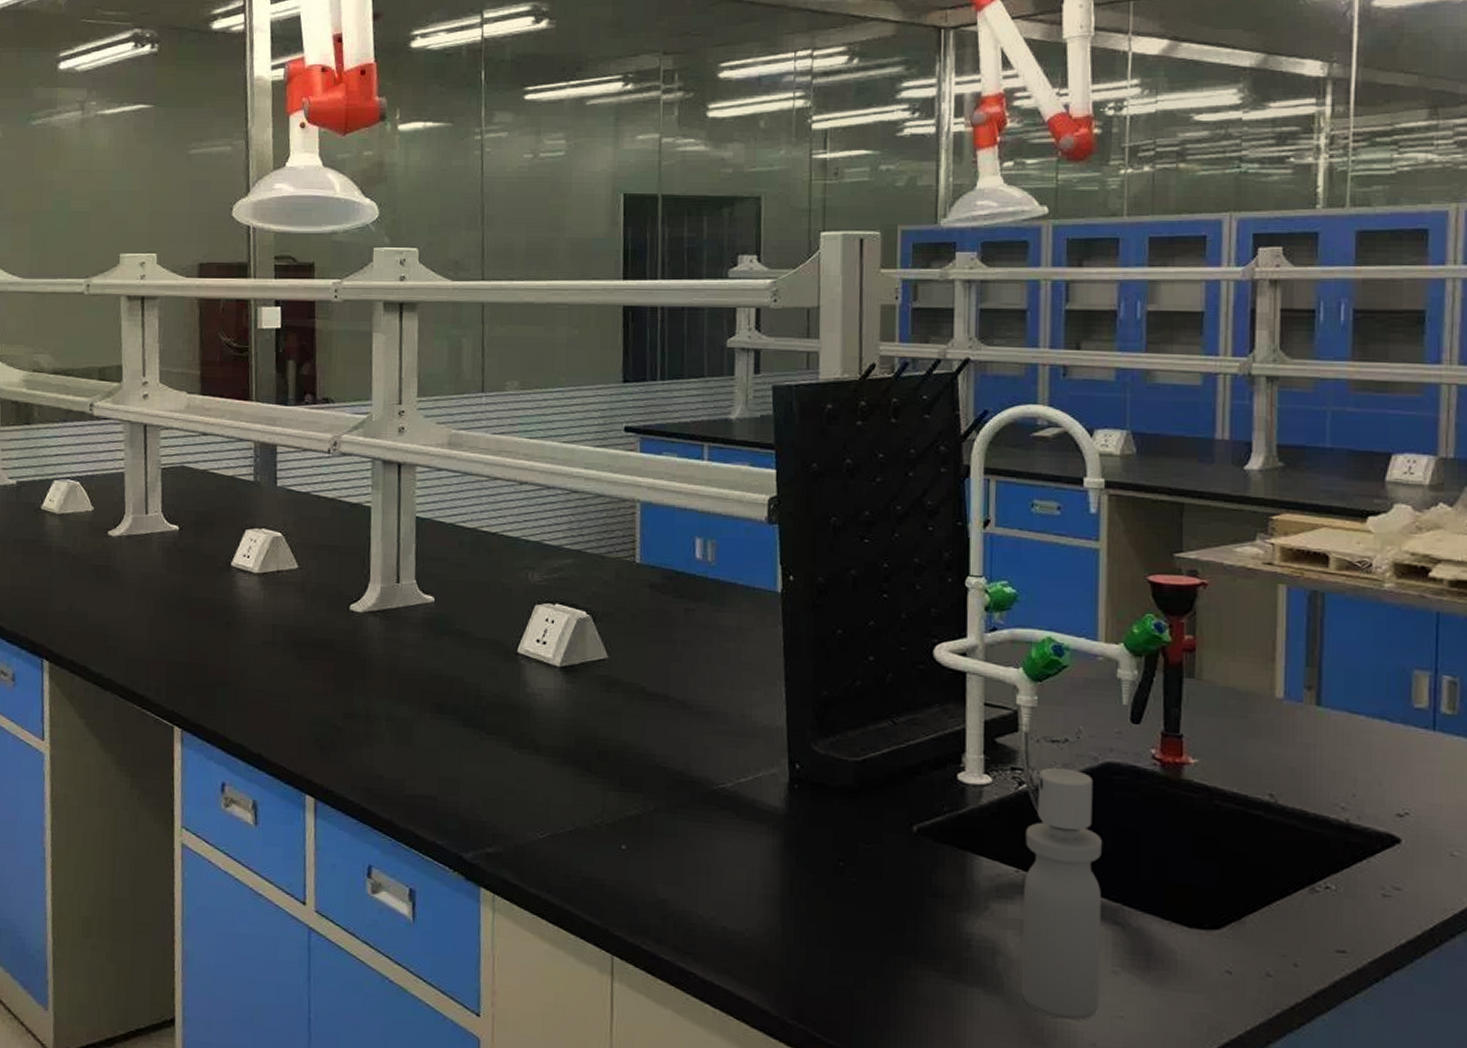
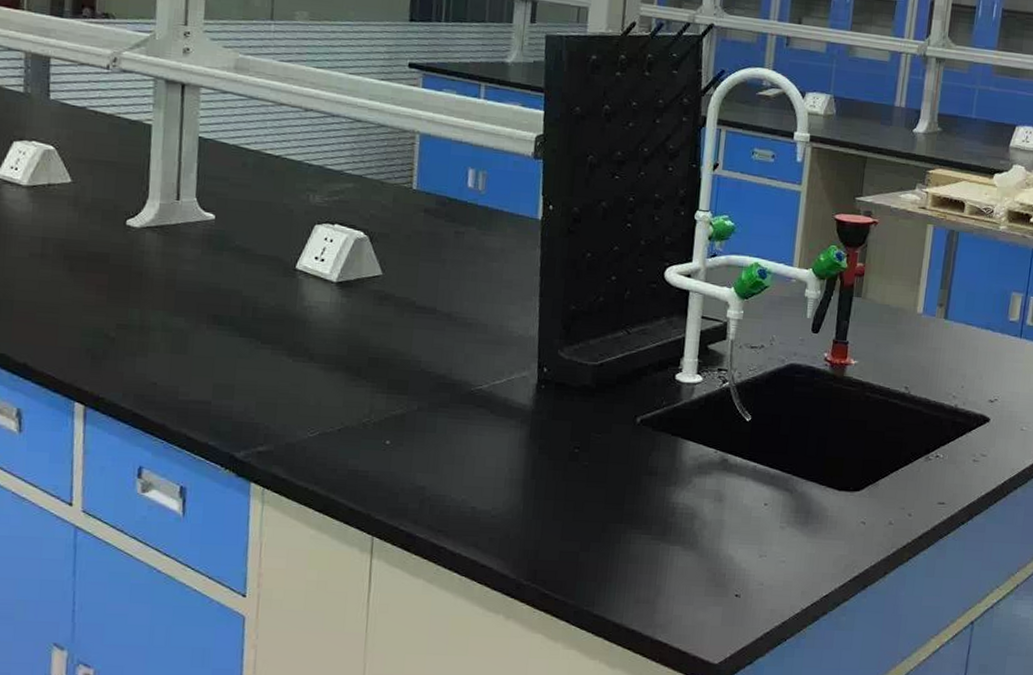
spray bottle: present [1021,767,1102,1021] -> none [710,368,782,567]

